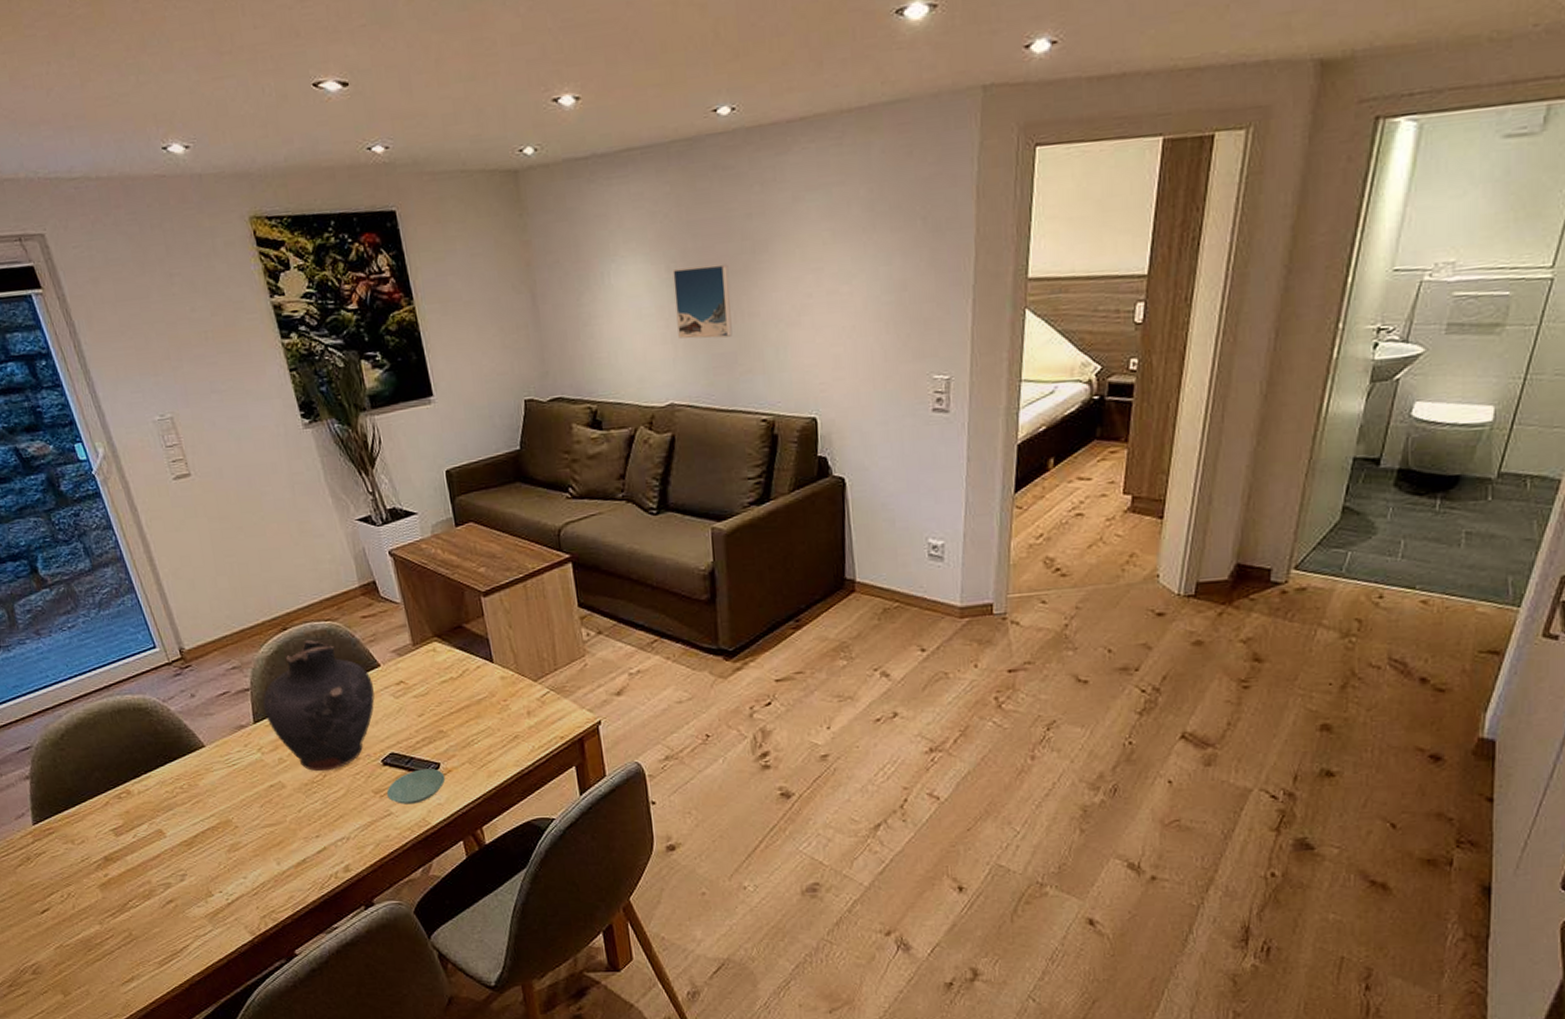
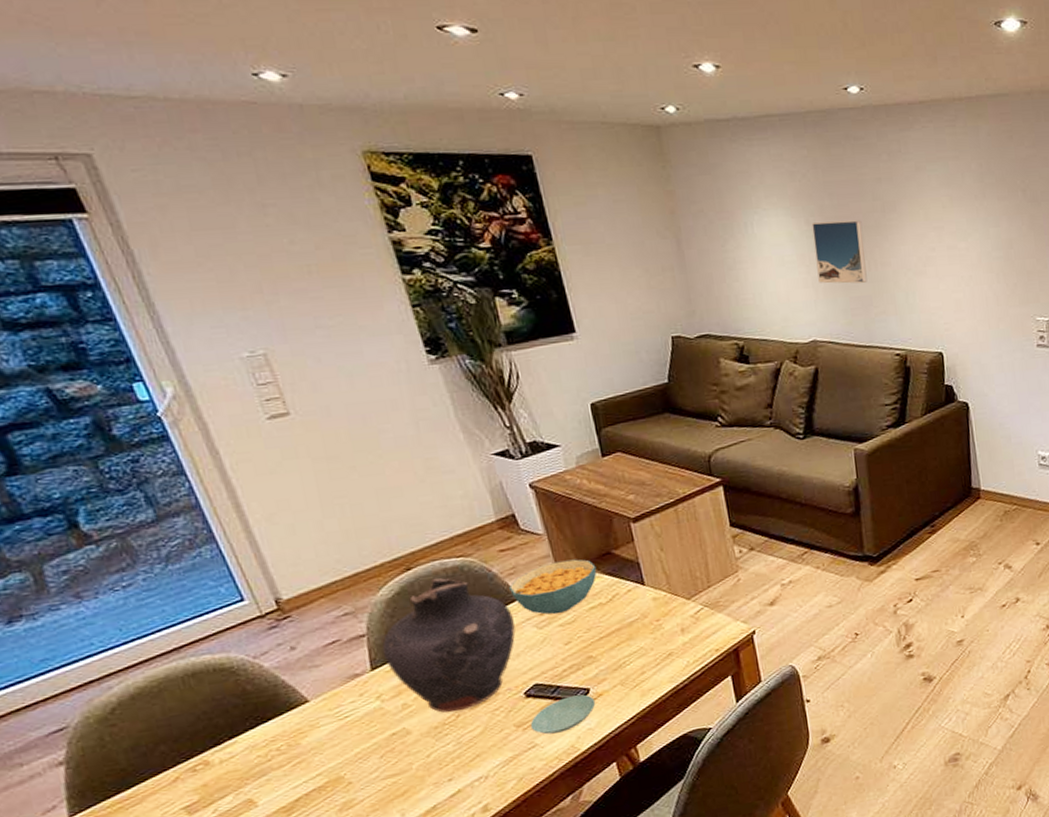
cereal bowl: none [370,630,449,685] -> present [509,559,597,615]

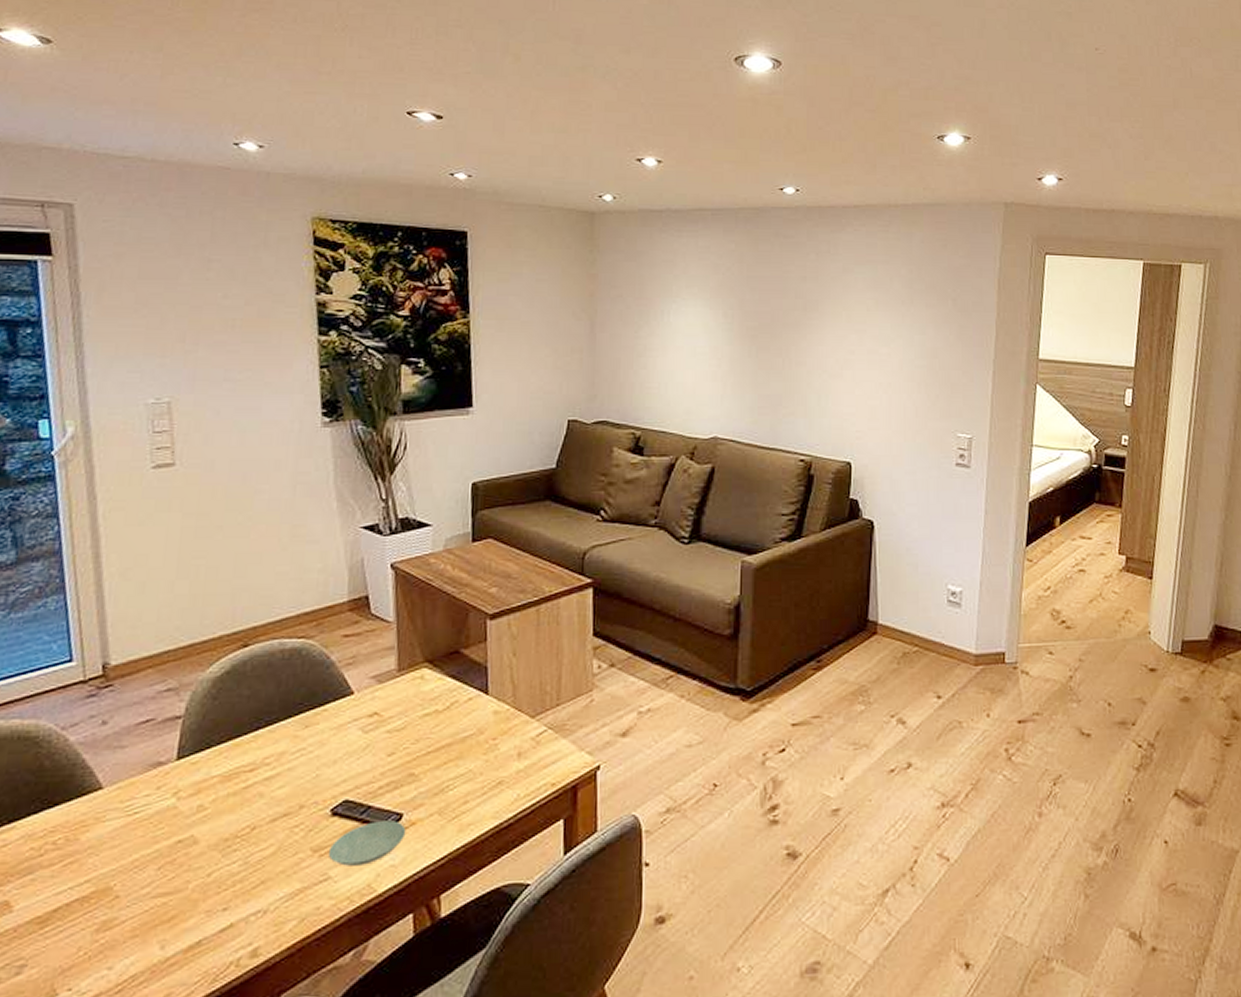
vase: present [382,578,516,713] -> none [193,660,340,823]
cereal bowl: present [509,559,597,615] -> none [344,655,441,718]
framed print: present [811,220,867,284] -> none [728,316,781,381]

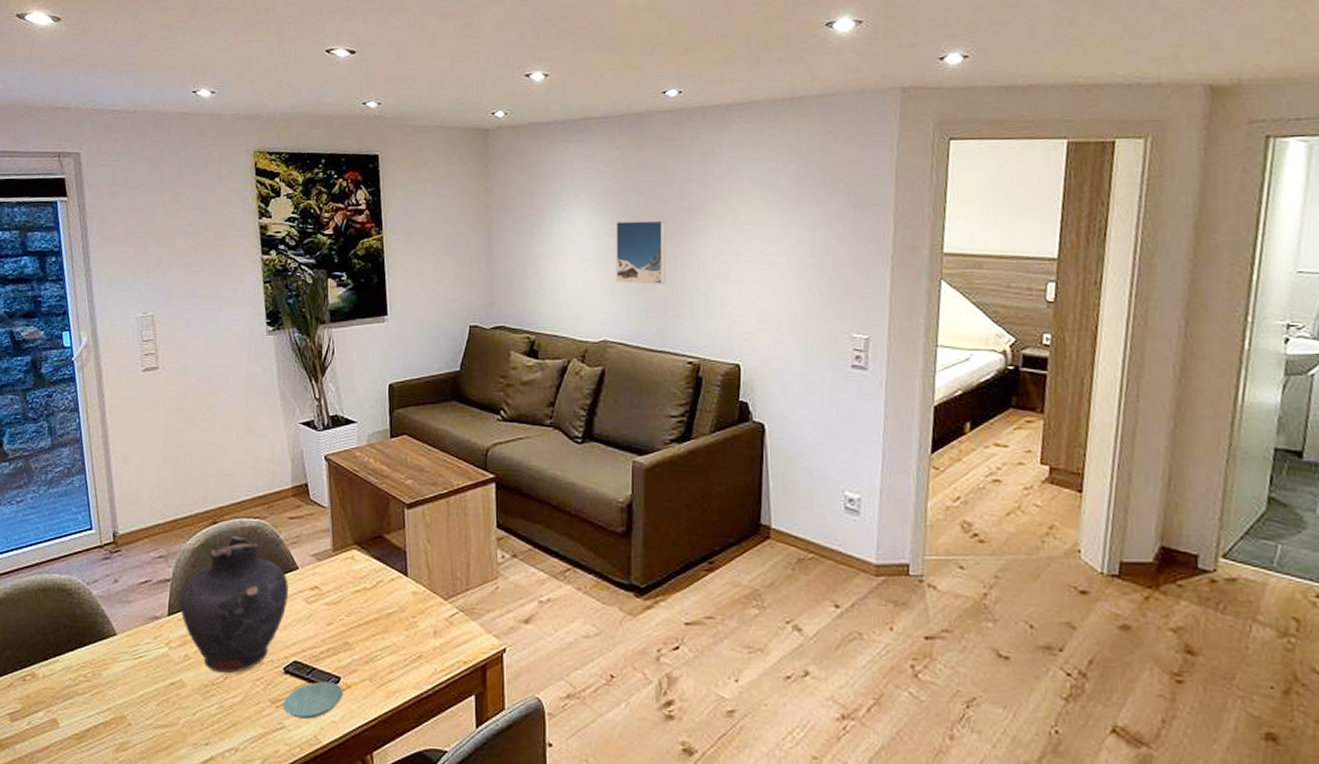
vase: none [193,660,340,823] -> present [179,536,288,674]
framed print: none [728,316,781,381] -> present [616,220,667,284]

